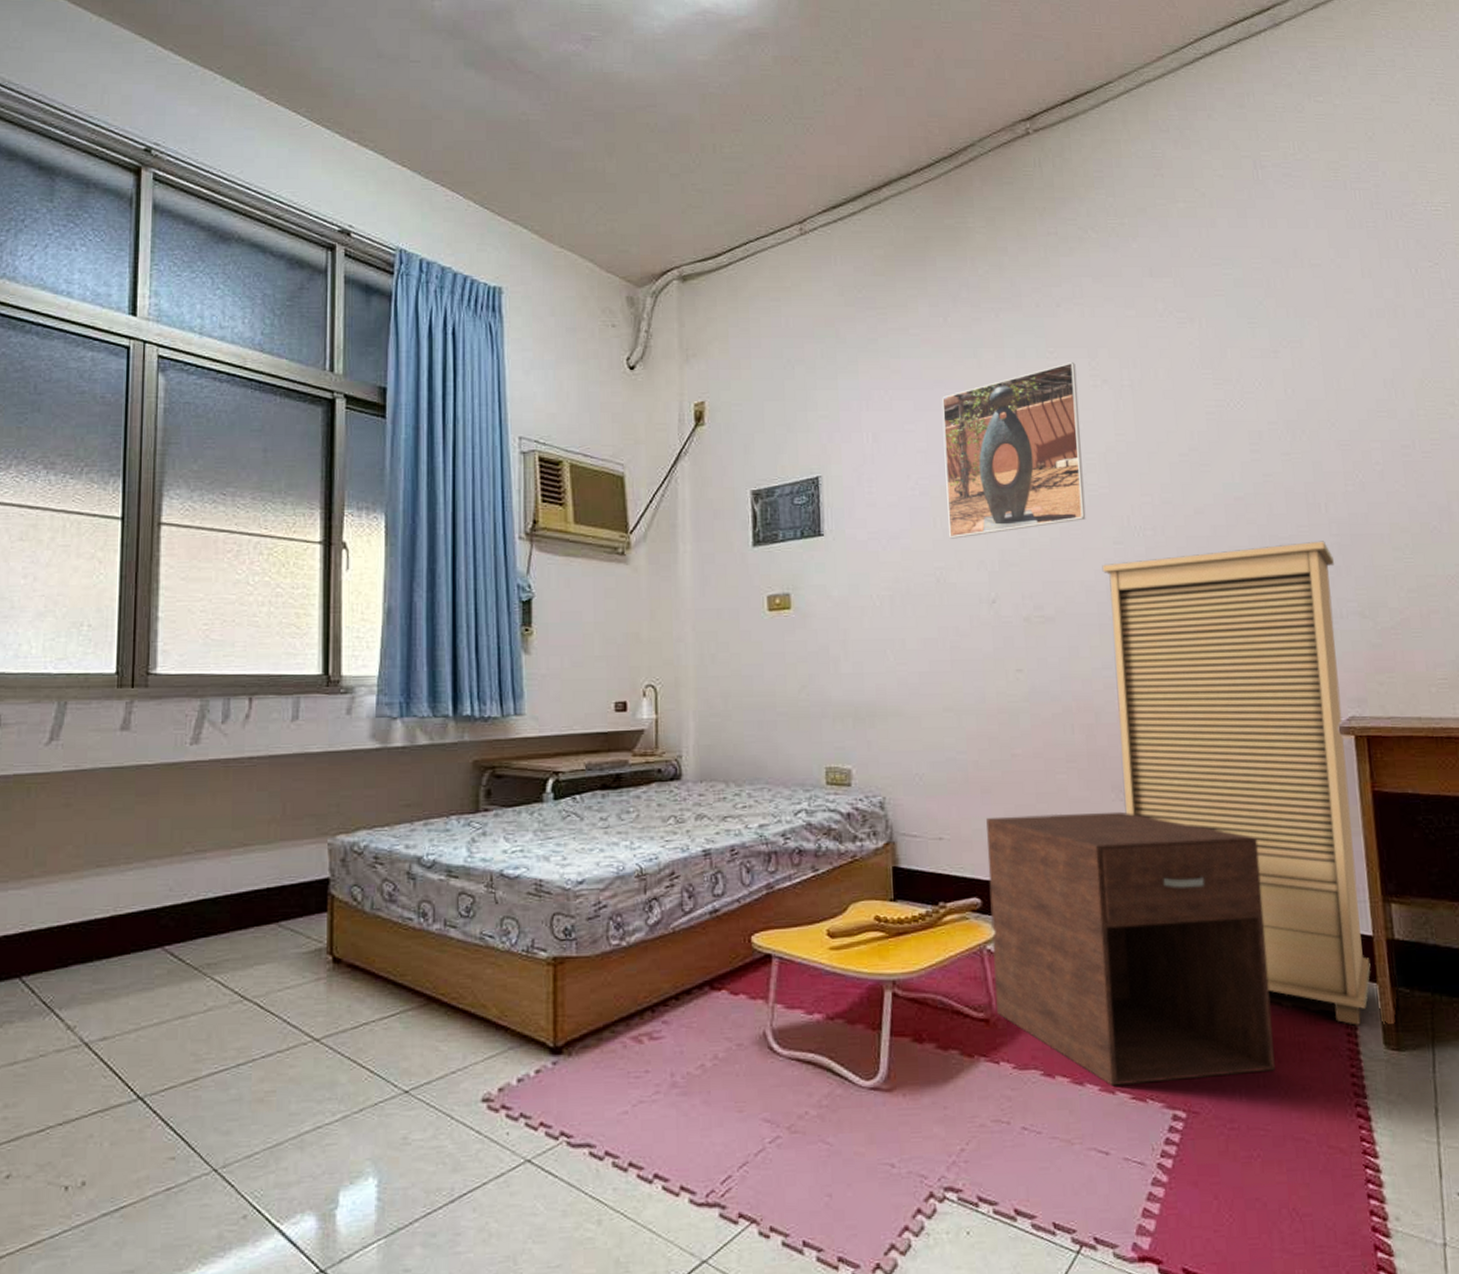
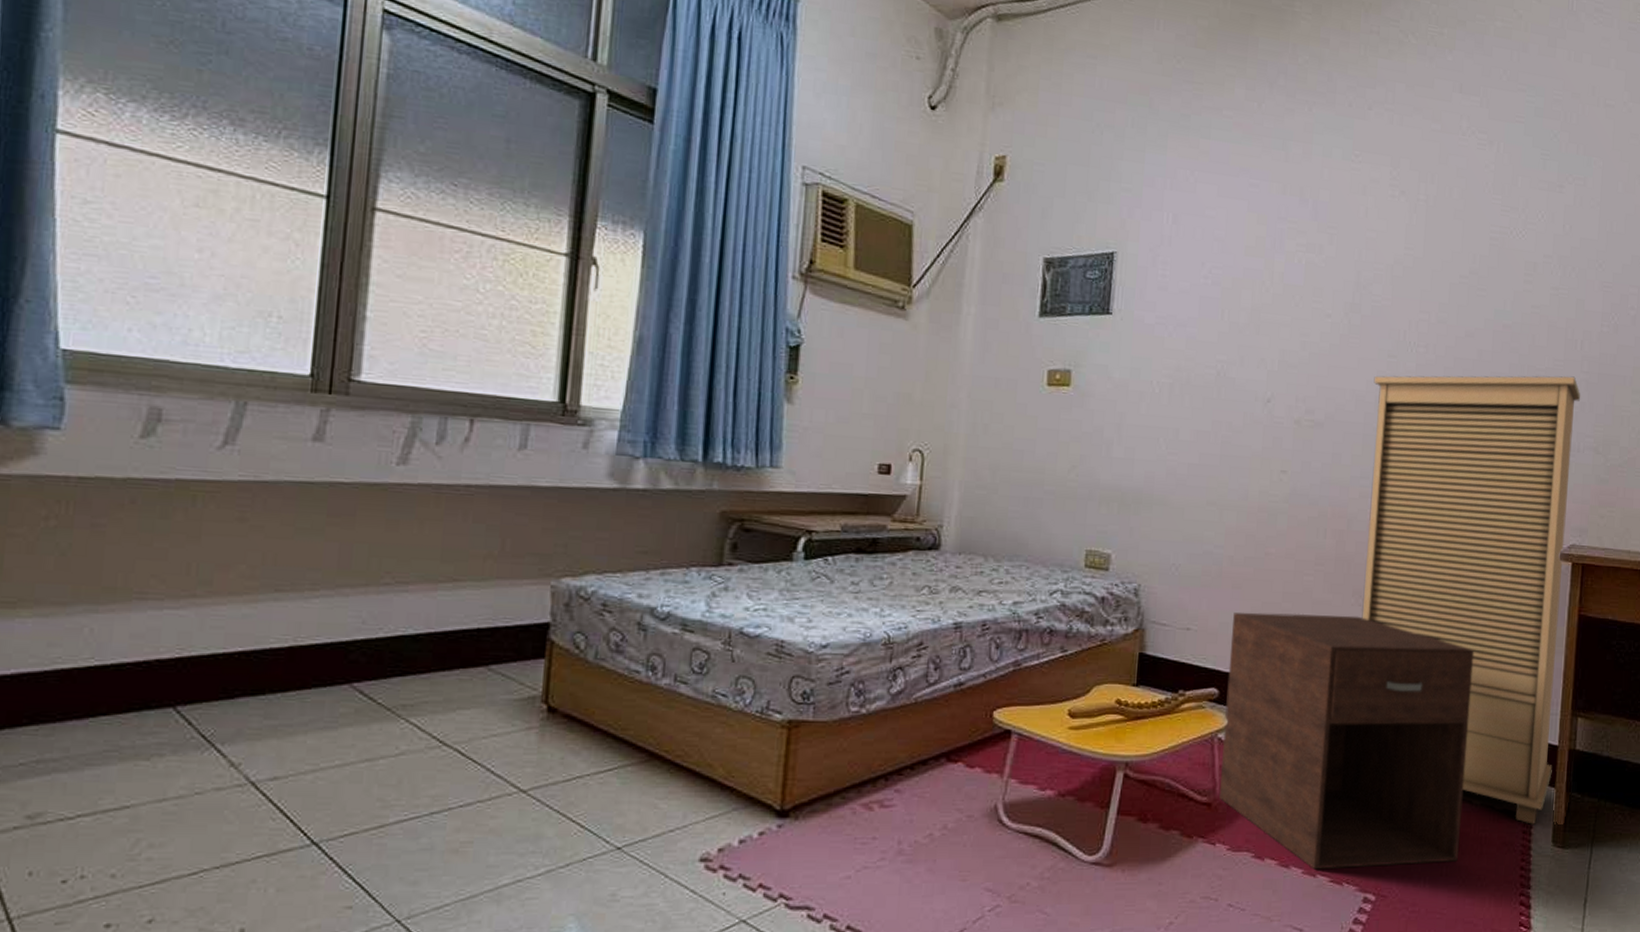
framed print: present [941,361,1086,539] -> none [1235,168,1378,334]

